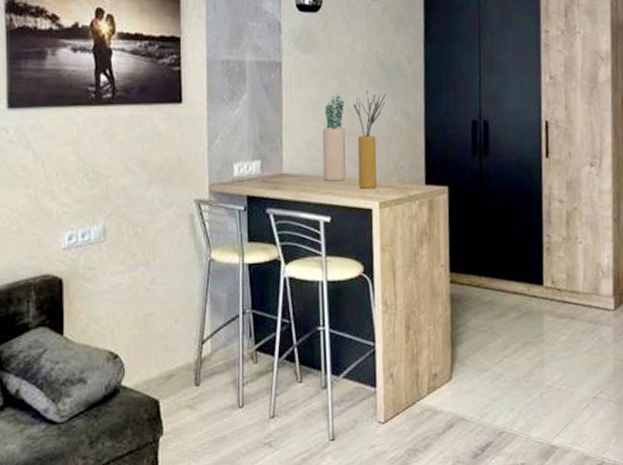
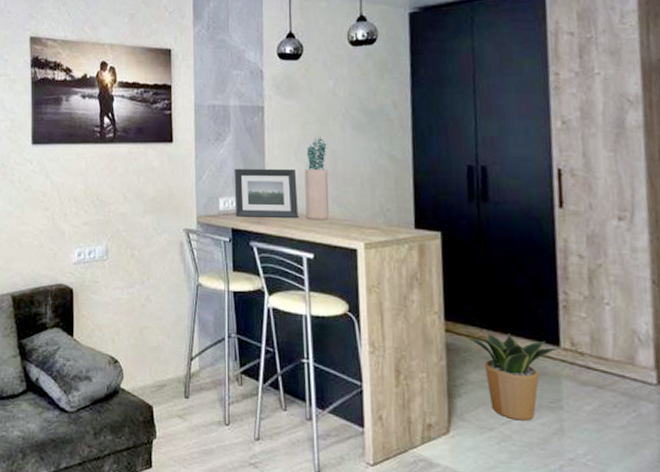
picture frame: none [249,129,316,183] -> present [234,168,298,219]
vase: present [353,90,387,190] -> none [335,133,371,230]
potted plant: none [468,278,543,359] -> present [466,332,560,421]

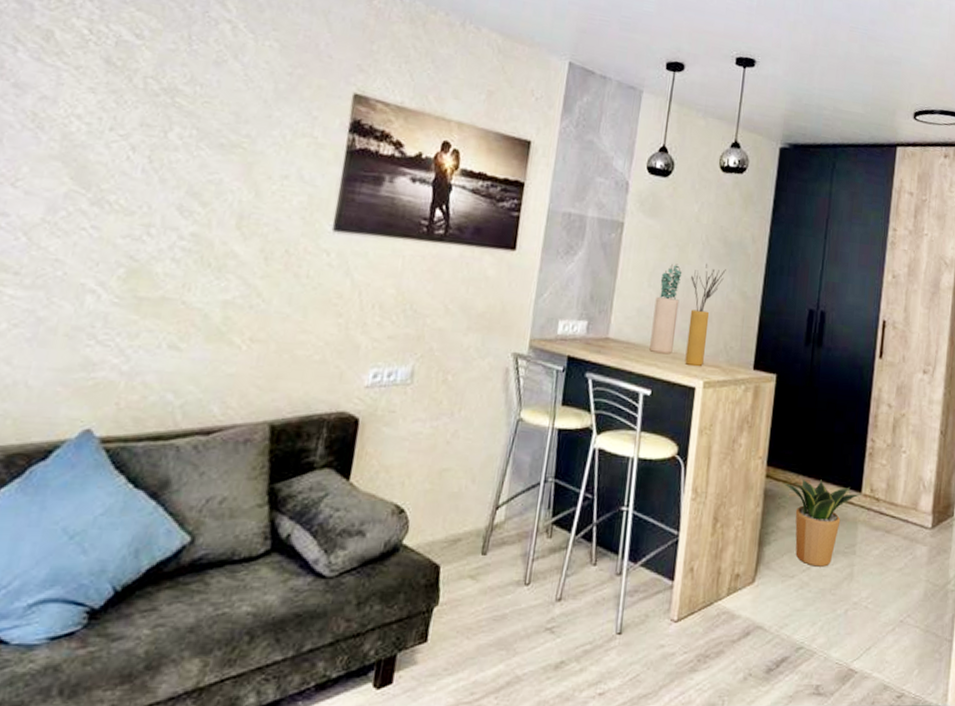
picture frame: present [234,168,298,219] -> none [574,288,647,351]
vase: none [335,133,371,230] -> present [685,263,726,367]

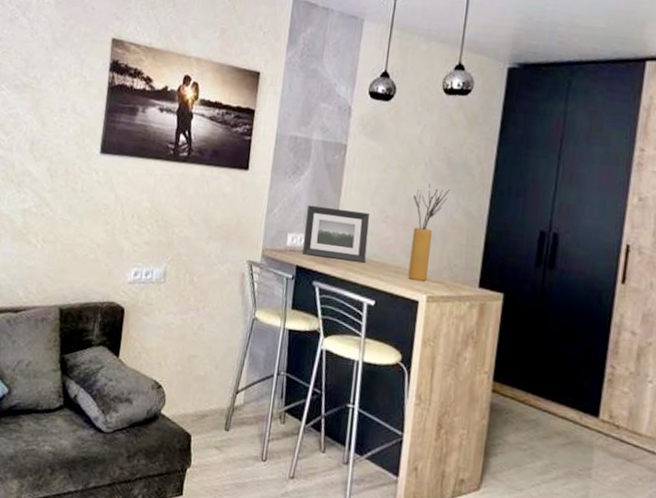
picture frame: none [574,288,647,351] -> present [302,205,370,264]
vase: present [649,263,683,355] -> none [373,183,405,269]
potted plant: present [784,478,861,567] -> none [511,397,599,486]

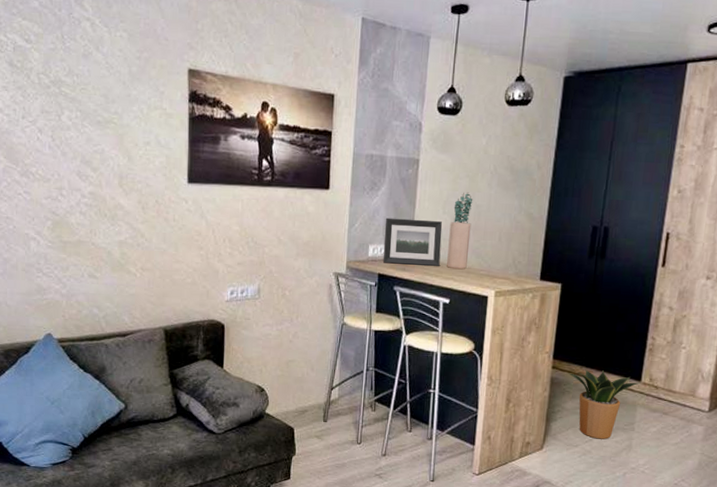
vase: none [373,183,405,269] -> present [447,192,473,270]
vase: present [408,183,450,282] -> none [478,190,513,279]
potted plant: none [511,397,599,486] -> present [568,369,641,440]

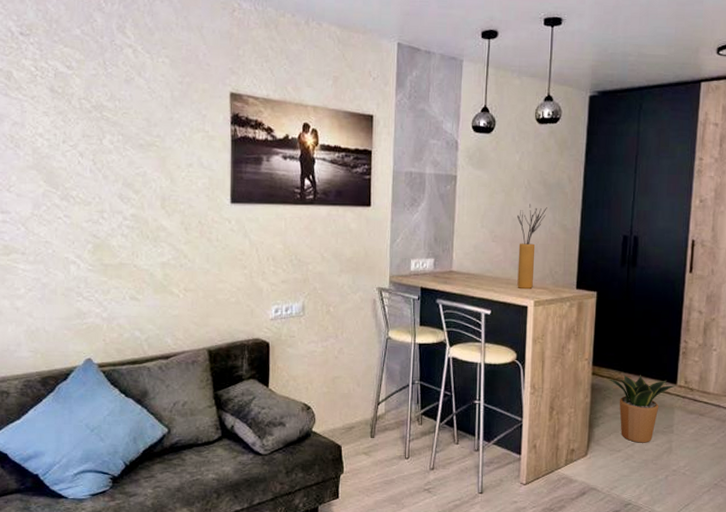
picture frame: present [382,218,443,267] -> none [424,232,481,279]
vase: present [447,192,473,270] -> none [487,206,510,281]
vase: none [478,190,513,279] -> present [516,203,547,290]

